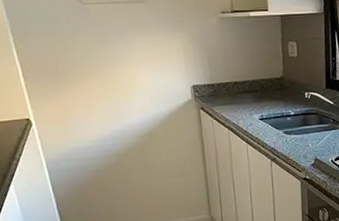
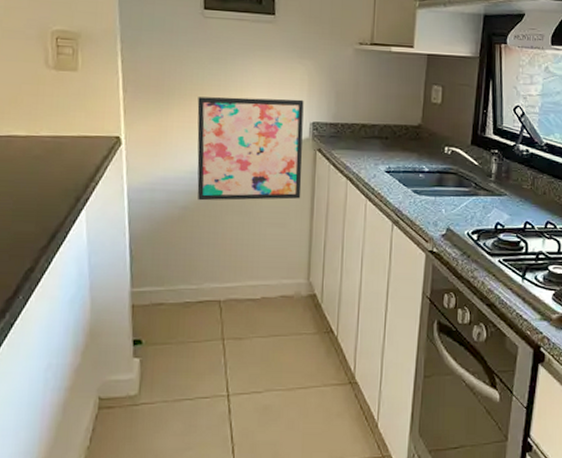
wall art: none [90,67,193,164] -> present [197,97,304,201]

